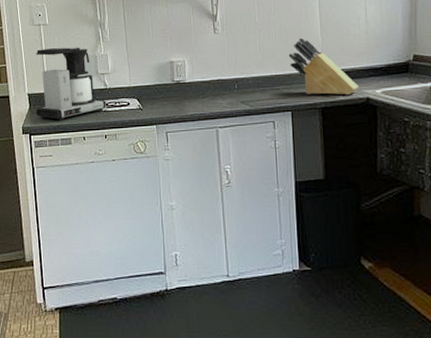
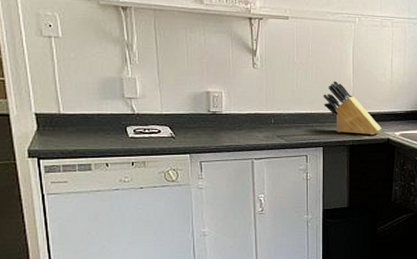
coffee maker: present [36,47,106,121] -> none [45,64,133,145]

